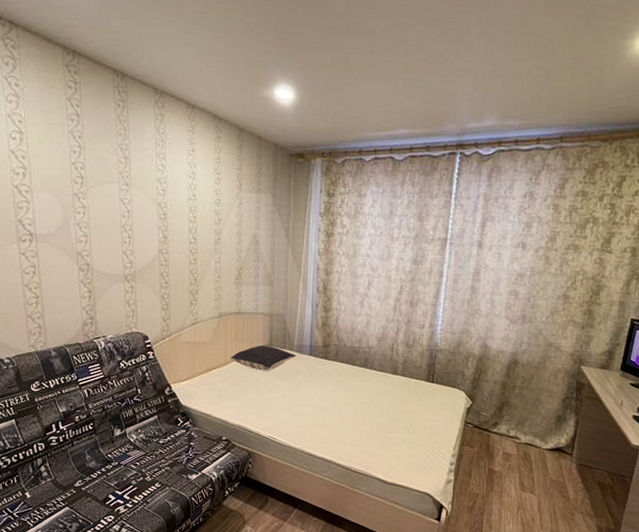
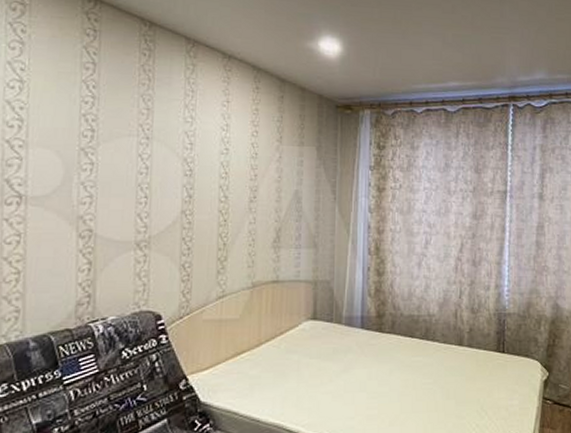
pillow: present [231,345,297,371] -> none [265,318,346,351]

